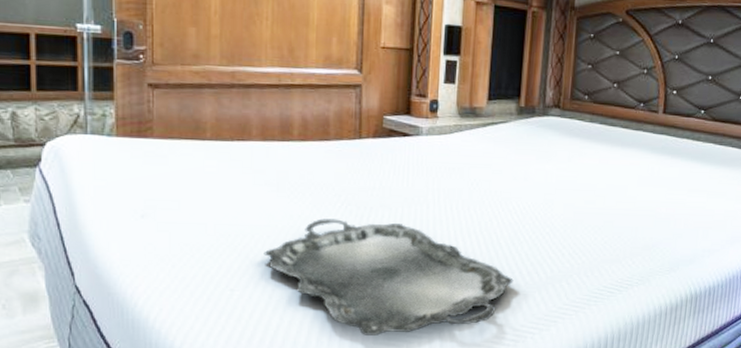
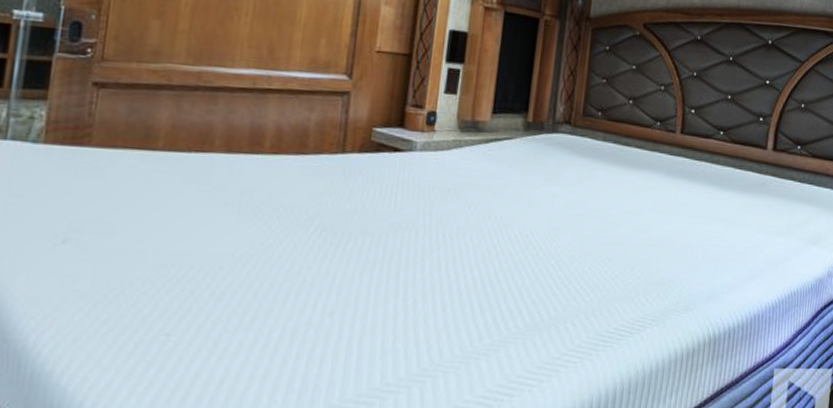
serving tray: present [263,218,514,336] -> none [213,246,512,391]

